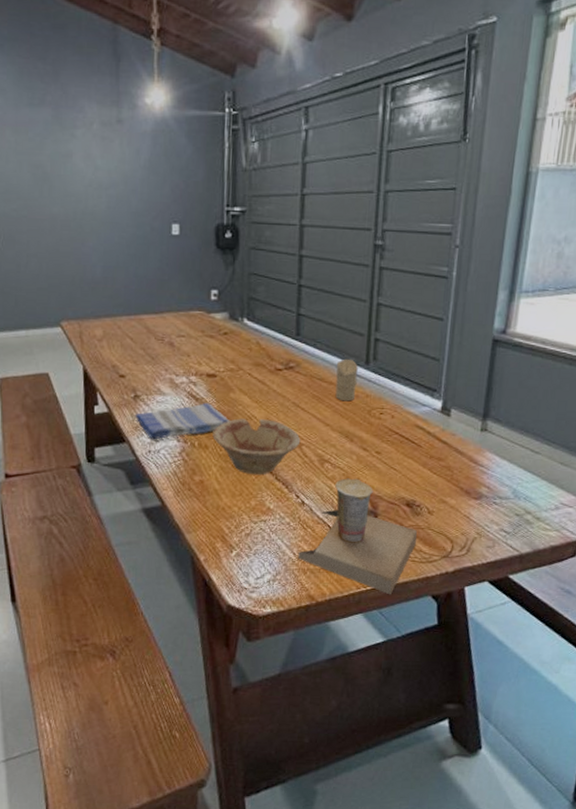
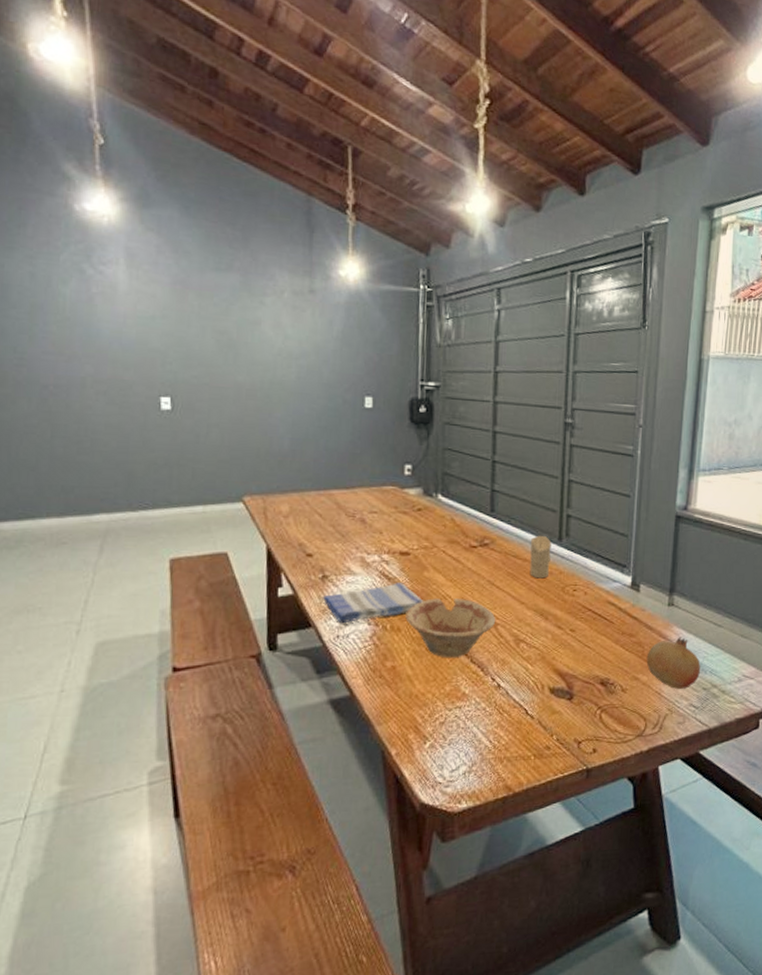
cup: present [298,478,418,595] -> none [495,658,612,780]
fruit: none [455,463,514,514] -> present [646,637,700,689]

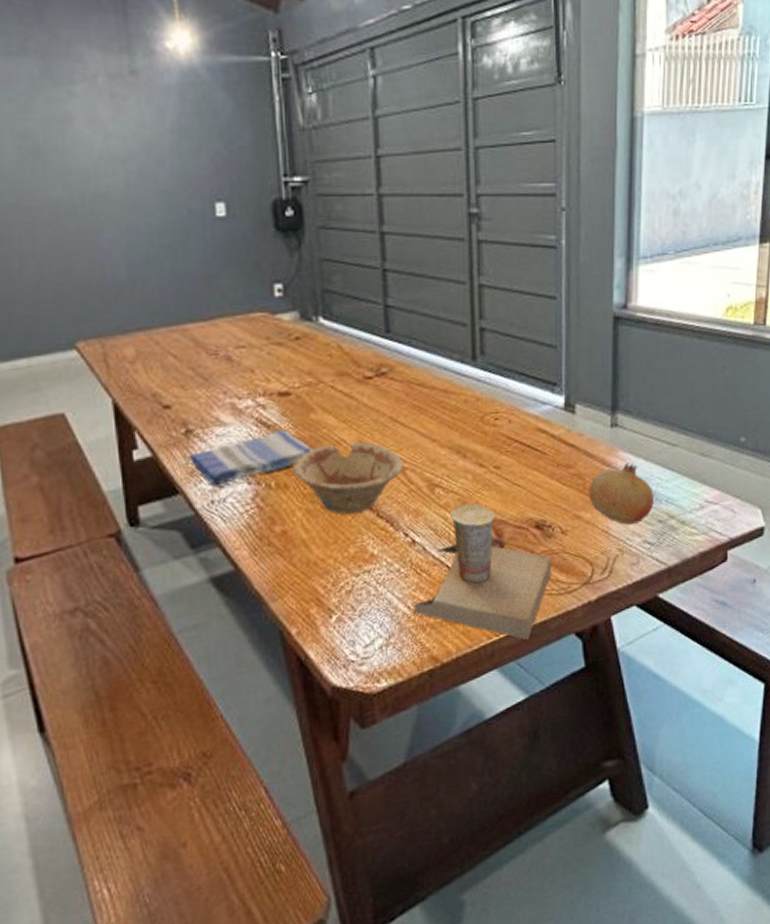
cup: none [495,658,612,780] -> present [414,502,552,641]
candle: present [529,535,551,579] -> none [437,355,464,409]

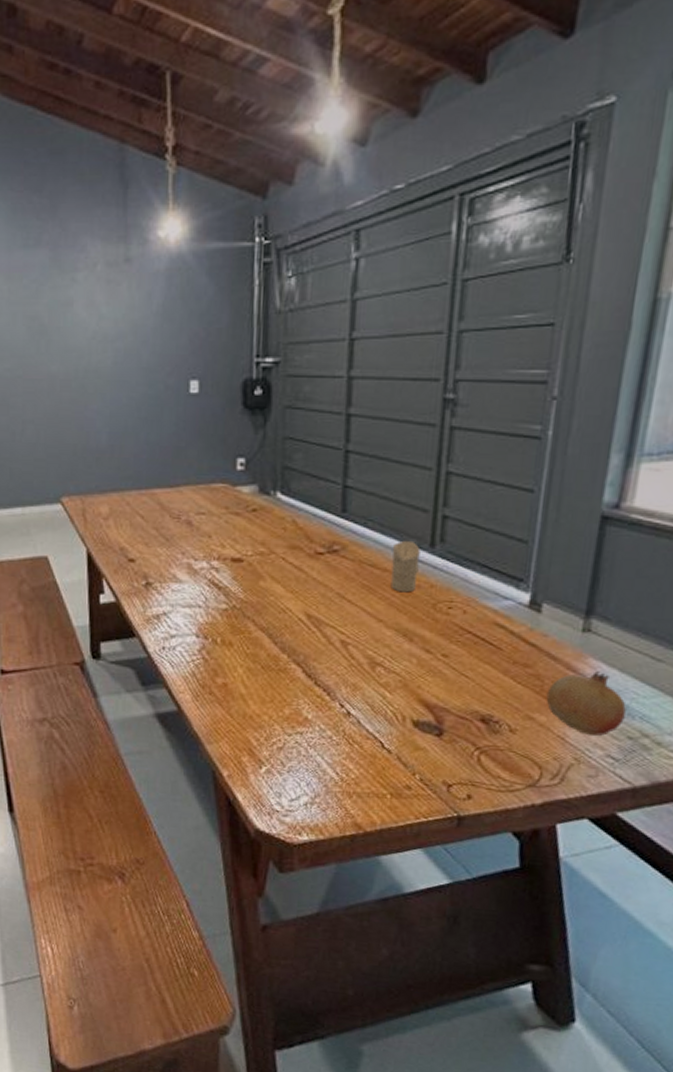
dish towel: present [188,430,314,487] -> none [146,592,260,635]
dish: present [292,442,404,515] -> none [238,611,347,679]
cup: present [414,502,552,641] -> none [342,685,495,829]
candle: none [437,355,464,409] -> present [390,540,420,593]

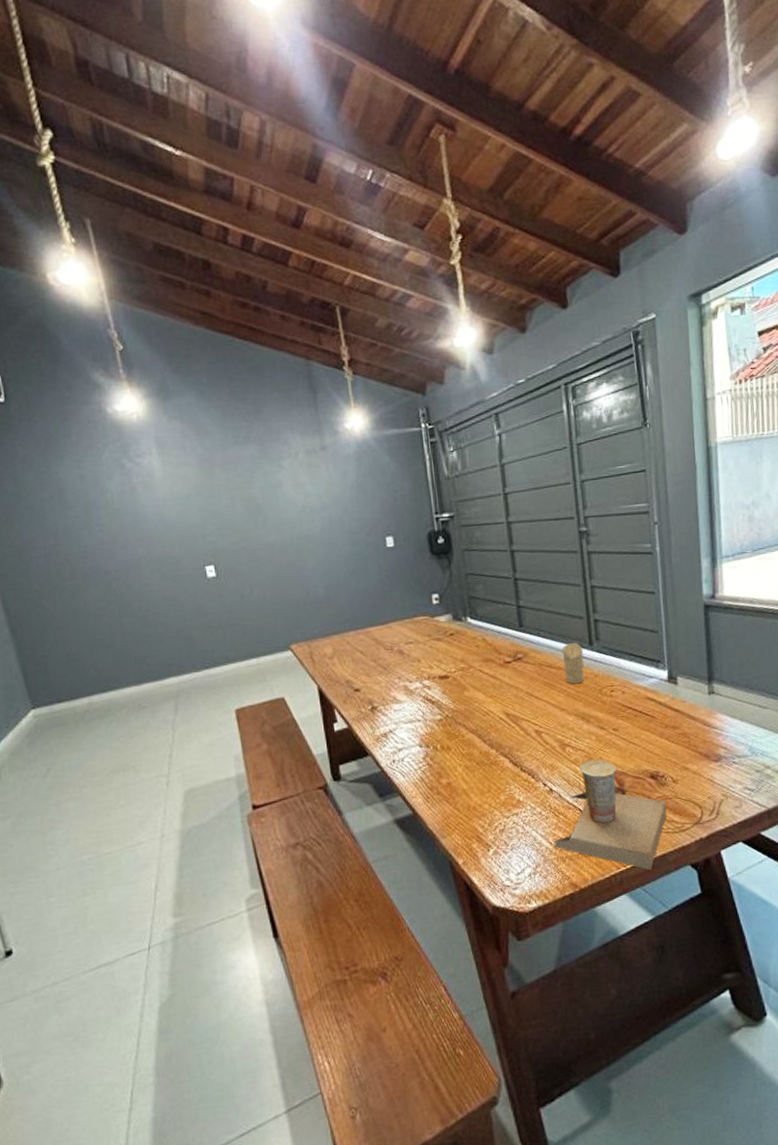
cup: none [342,685,495,829] -> present [555,758,668,871]
fruit: present [546,671,626,736] -> none [693,723,751,775]

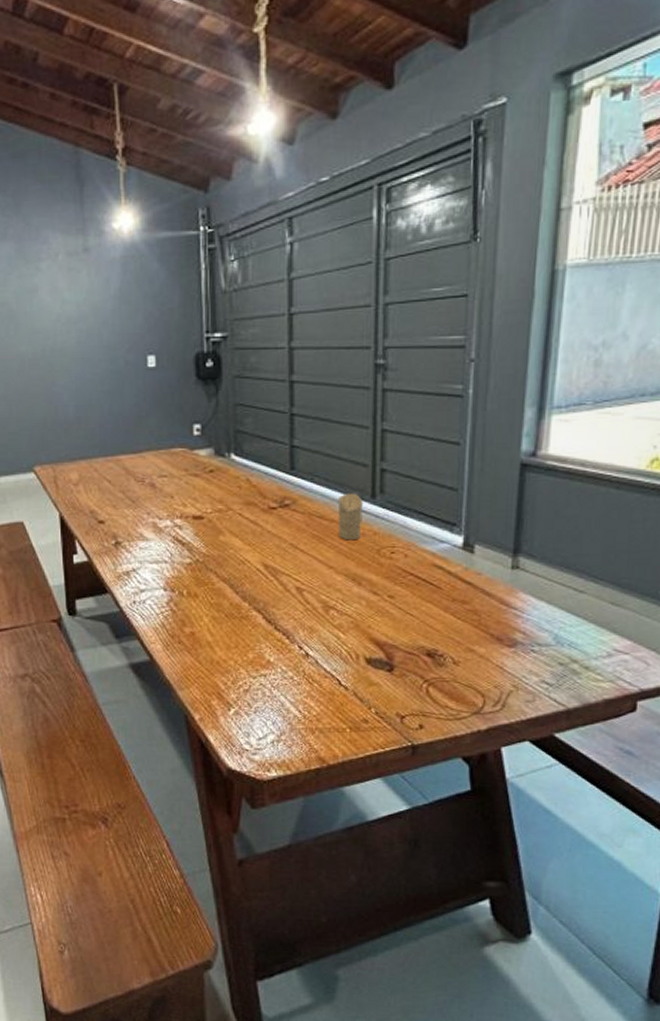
cup: present [555,758,668,871] -> none [305,626,442,757]

